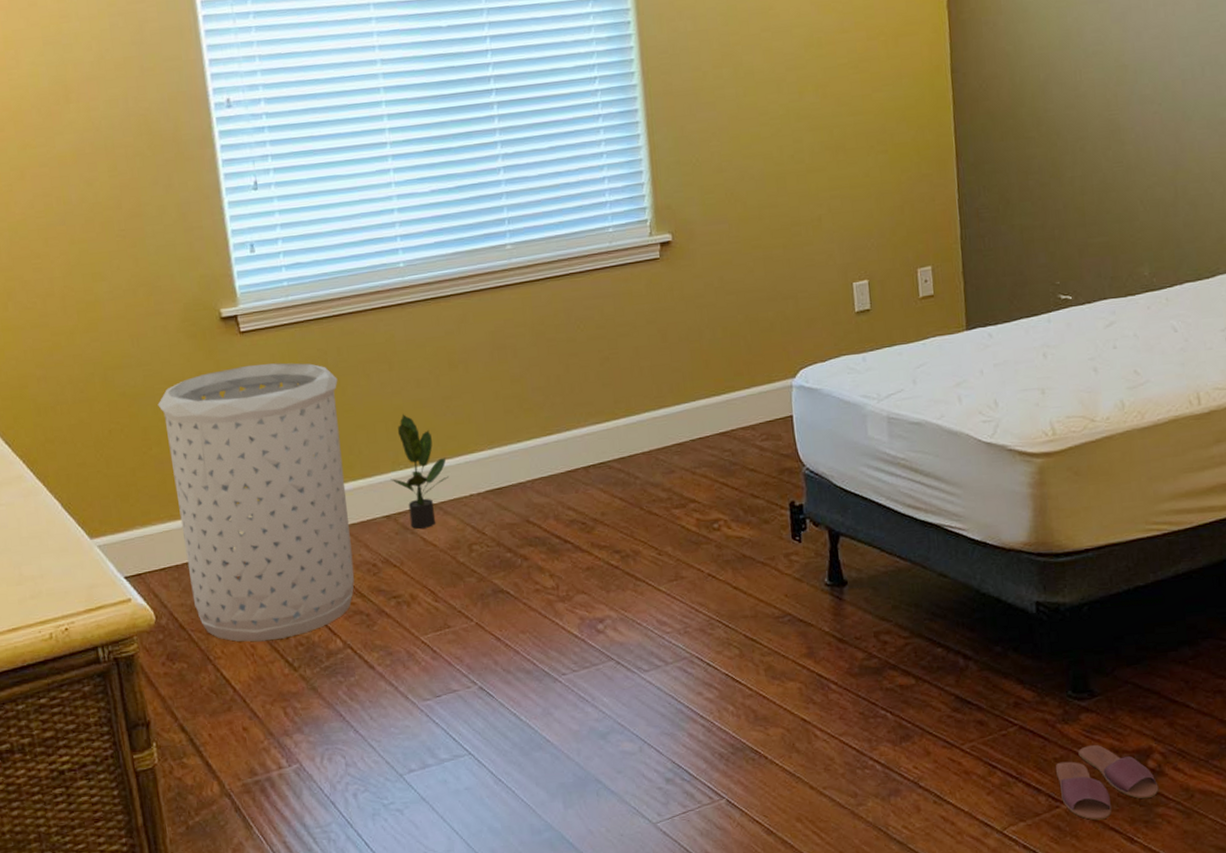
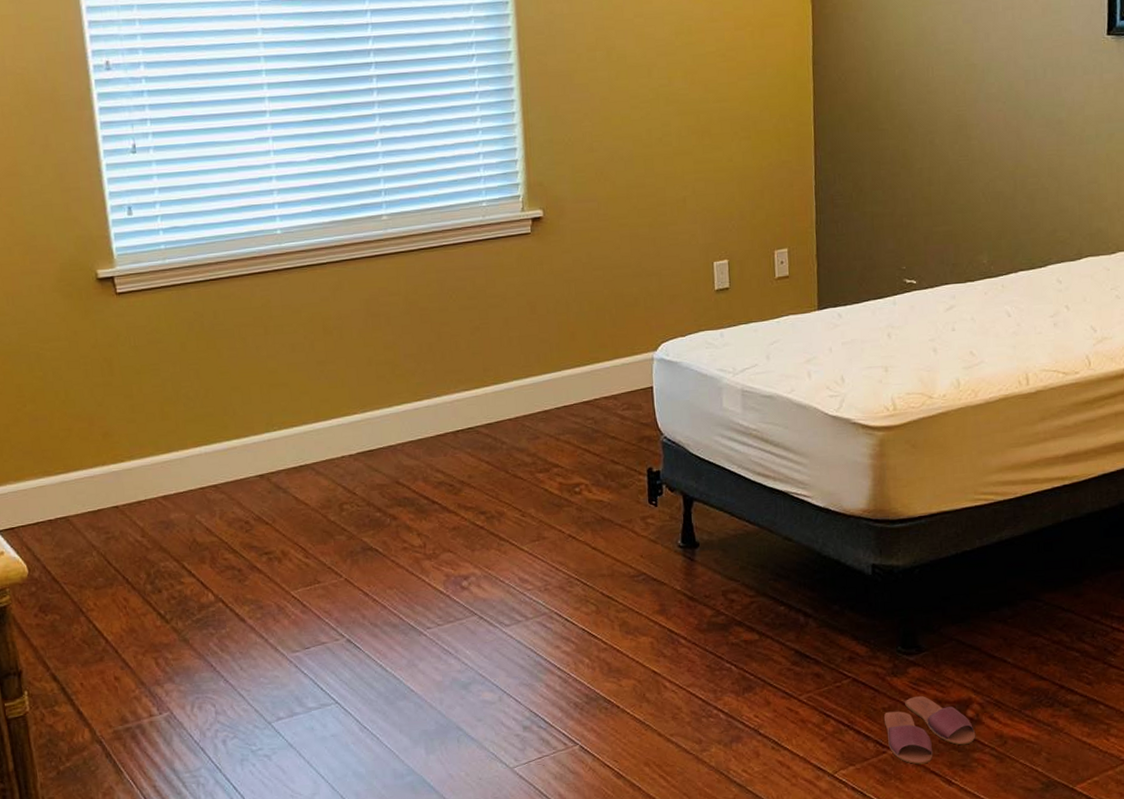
laundry basket: present [158,363,355,642] -> none [32,324,228,595]
potted plant: present [390,414,450,529] -> none [264,377,322,488]

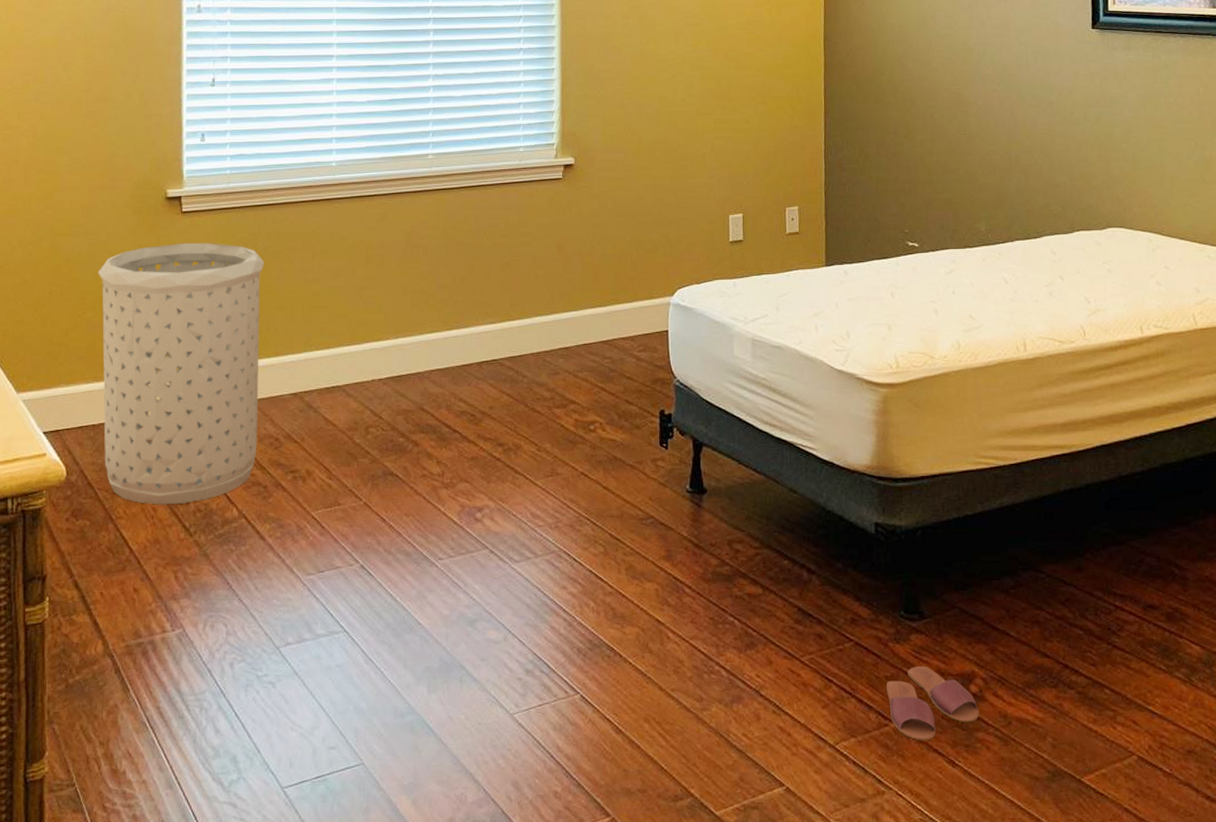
laundry basket: none [32,324,228,595] -> present [98,242,264,505]

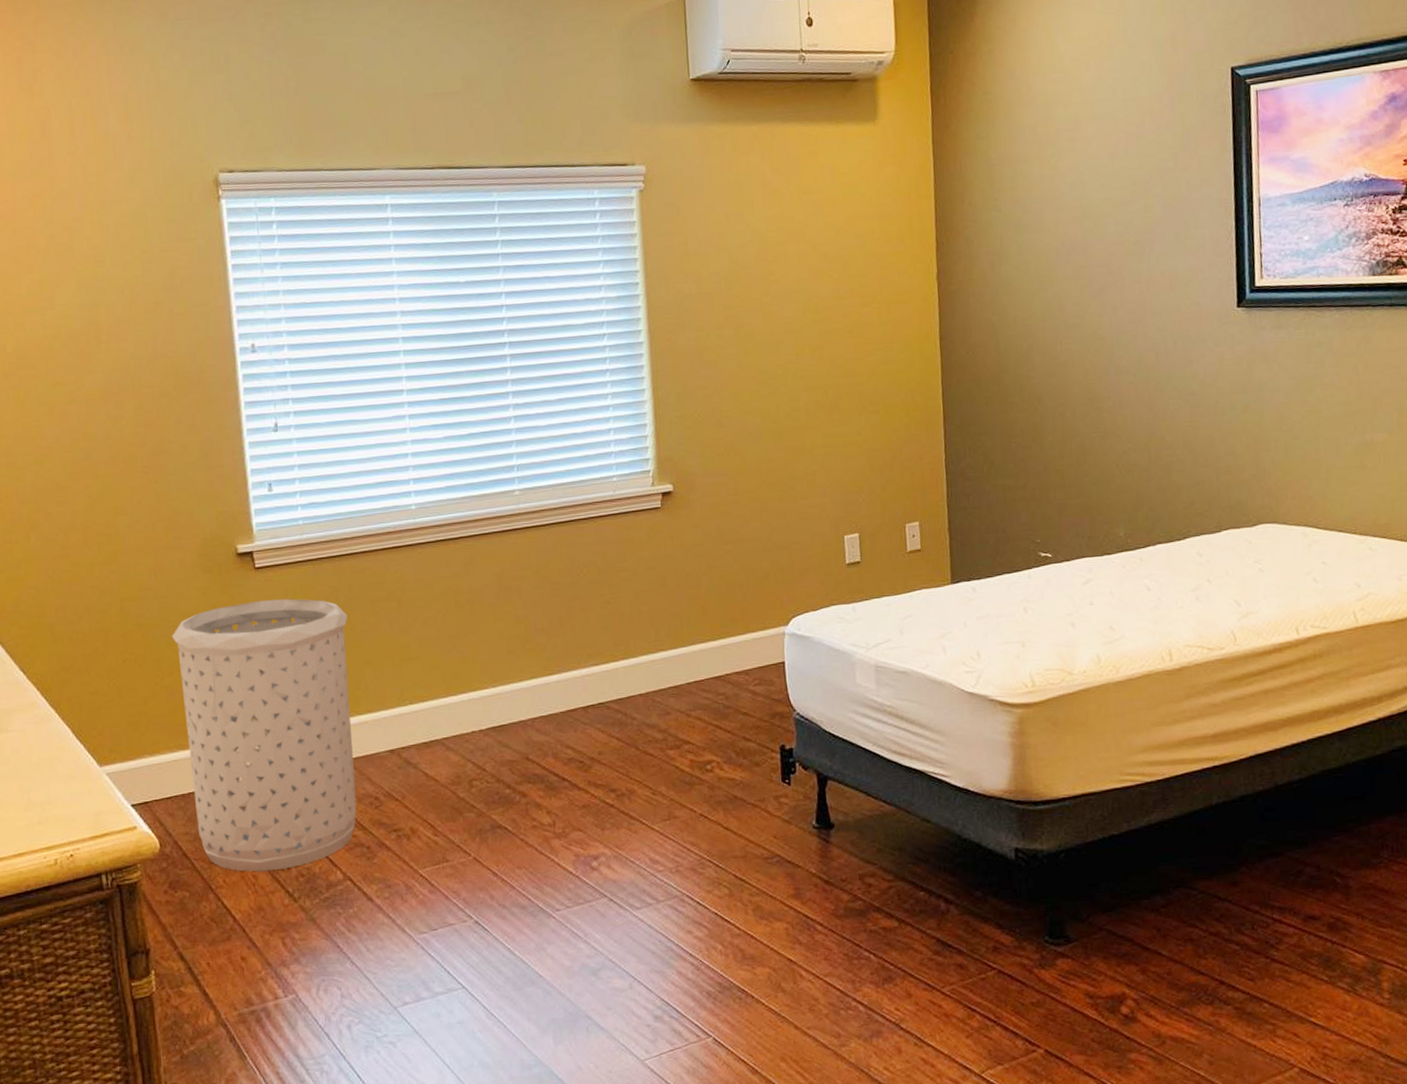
slippers: present [886,665,980,741] -> none [1032,989,1132,1065]

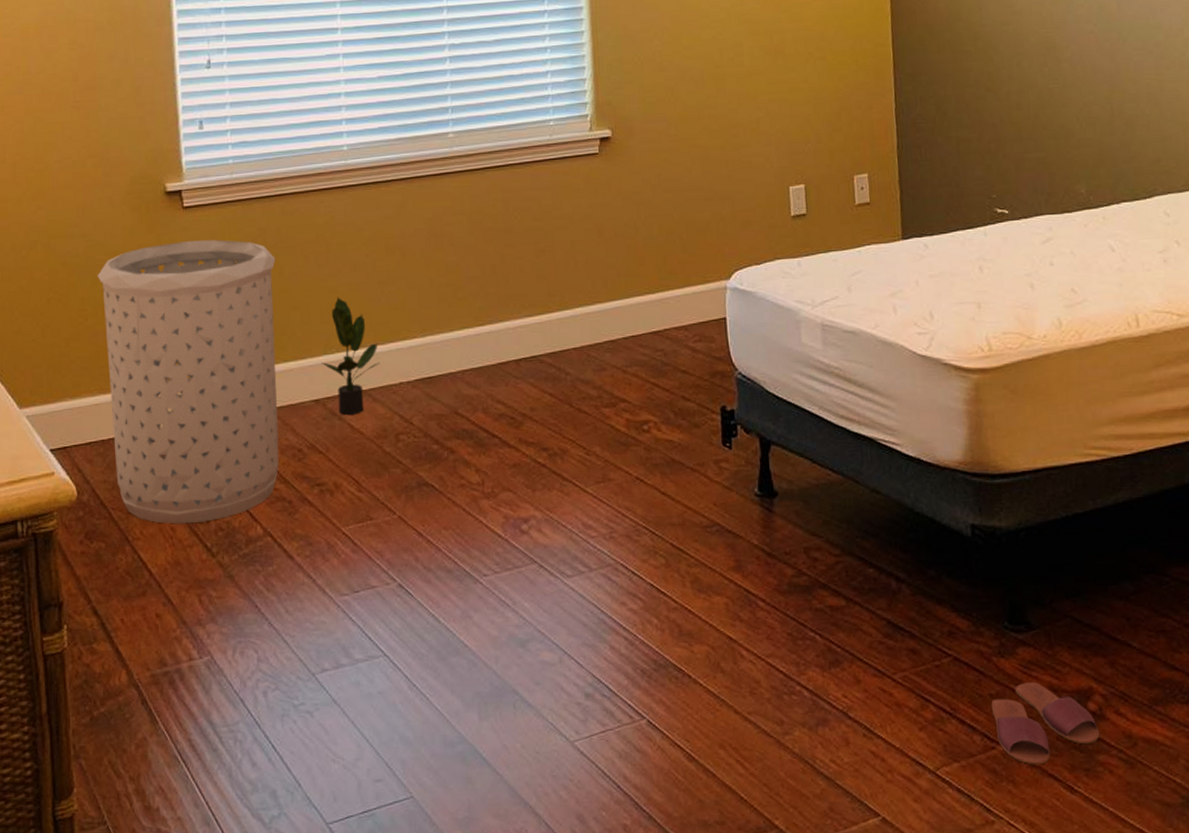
potted plant: none [395,651,453,764] -> present [321,297,381,415]
slippers: none [1032,989,1132,1065] -> present [991,681,1100,765]

